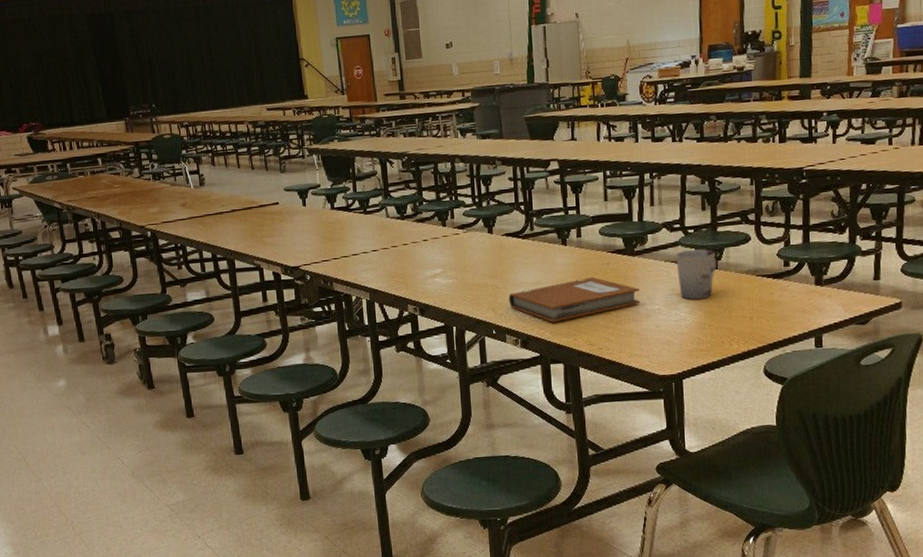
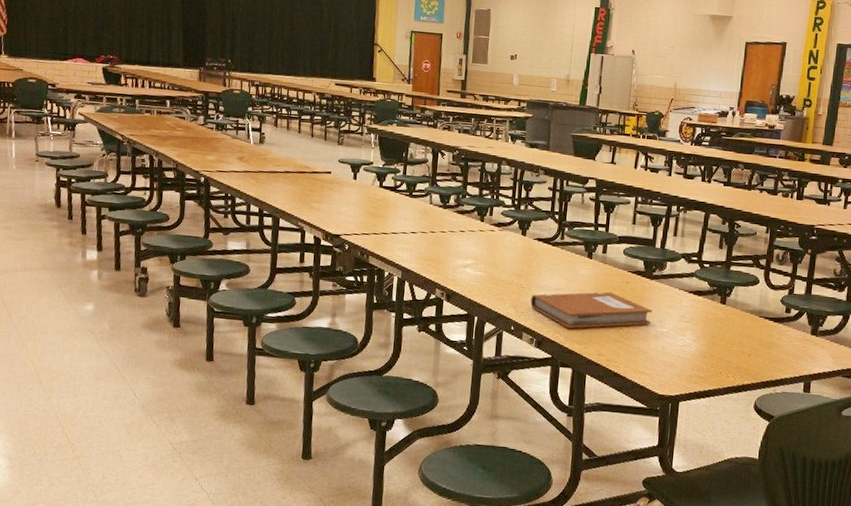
cup: present [676,249,716,299] -> none [688,282,726,330]

